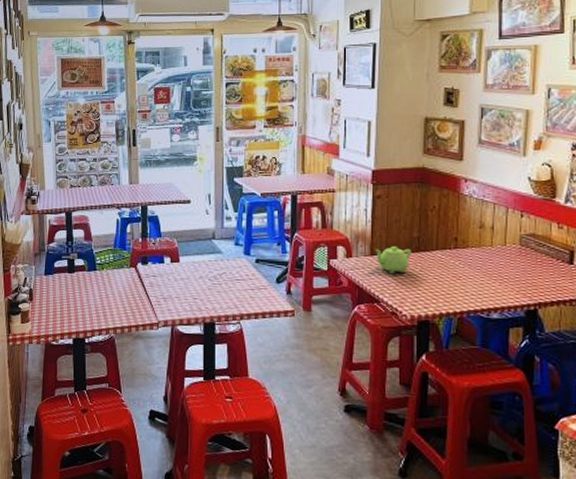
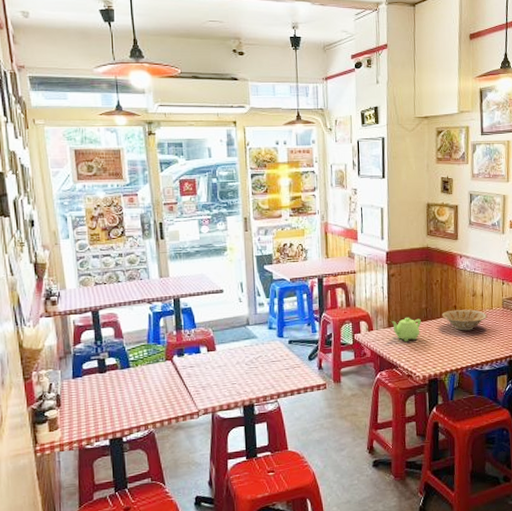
bowl: none [438,242,499,269] -> present [442,309,488,331]

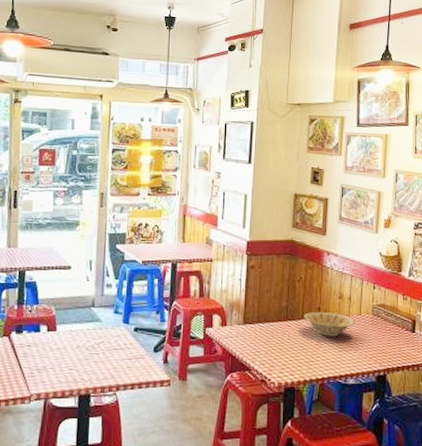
teapot: present [391,317,421,342] -> none [247,314,280,342]

